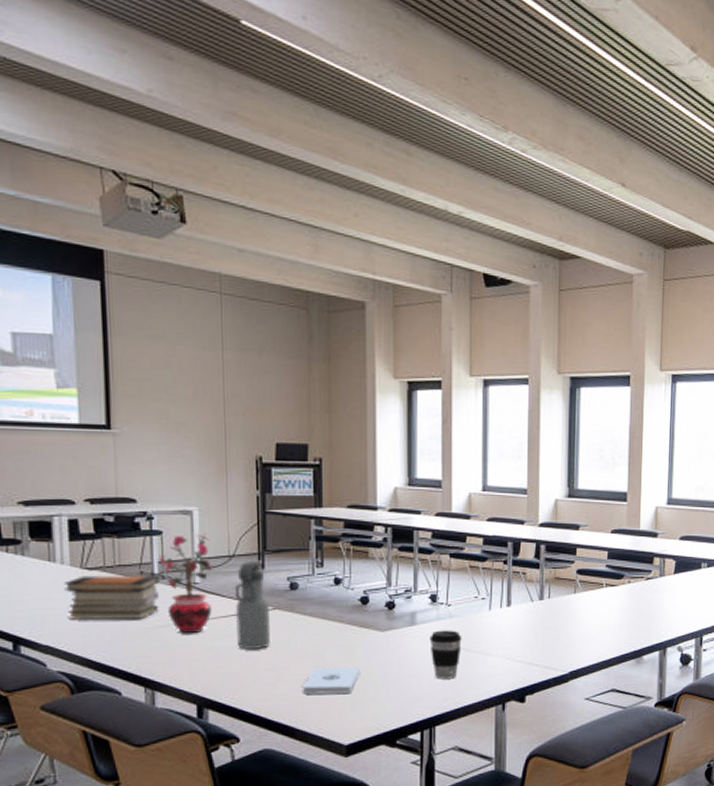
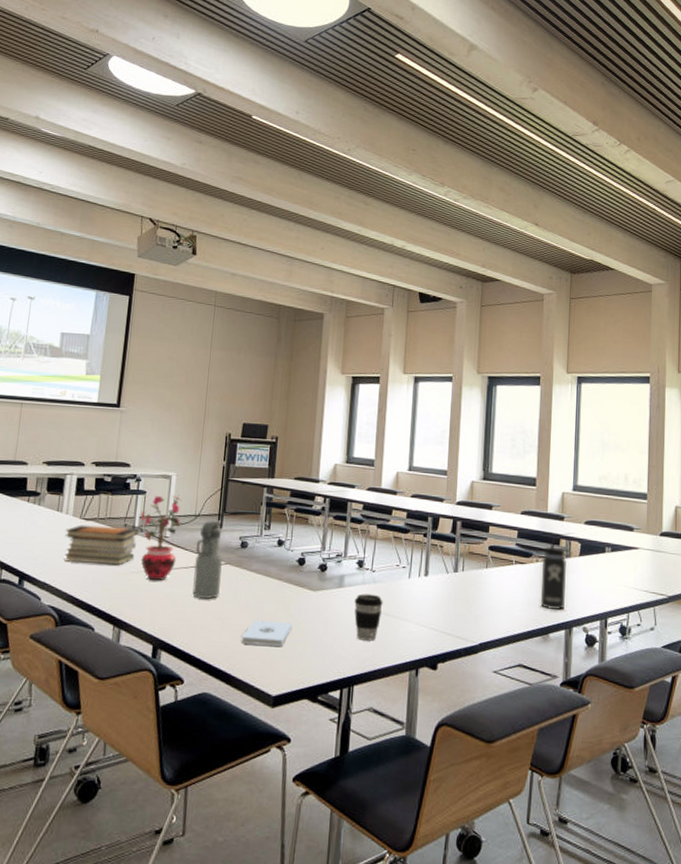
thermos bottle: none [633,557,667,631] -> present [540,538,573,610]

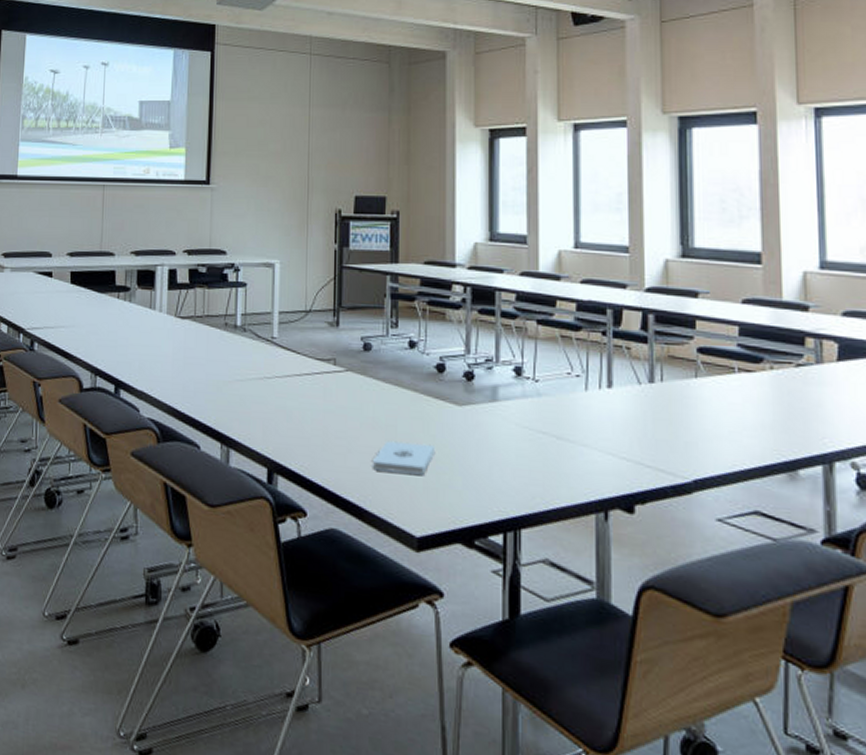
book stack: present [63,524,139,566] -> none [160,324,241,372]
potted plant: present [139,495,182,581] -> none [240,287,289,391]
water bottle: present [192,520,223,599] -> none [308,316,343,414]
coffee cup: present [354,594,383,641] -> none [513,410,553,472]
thermos bottle: present [540,538,573,610] -> none [779,336,826,437]

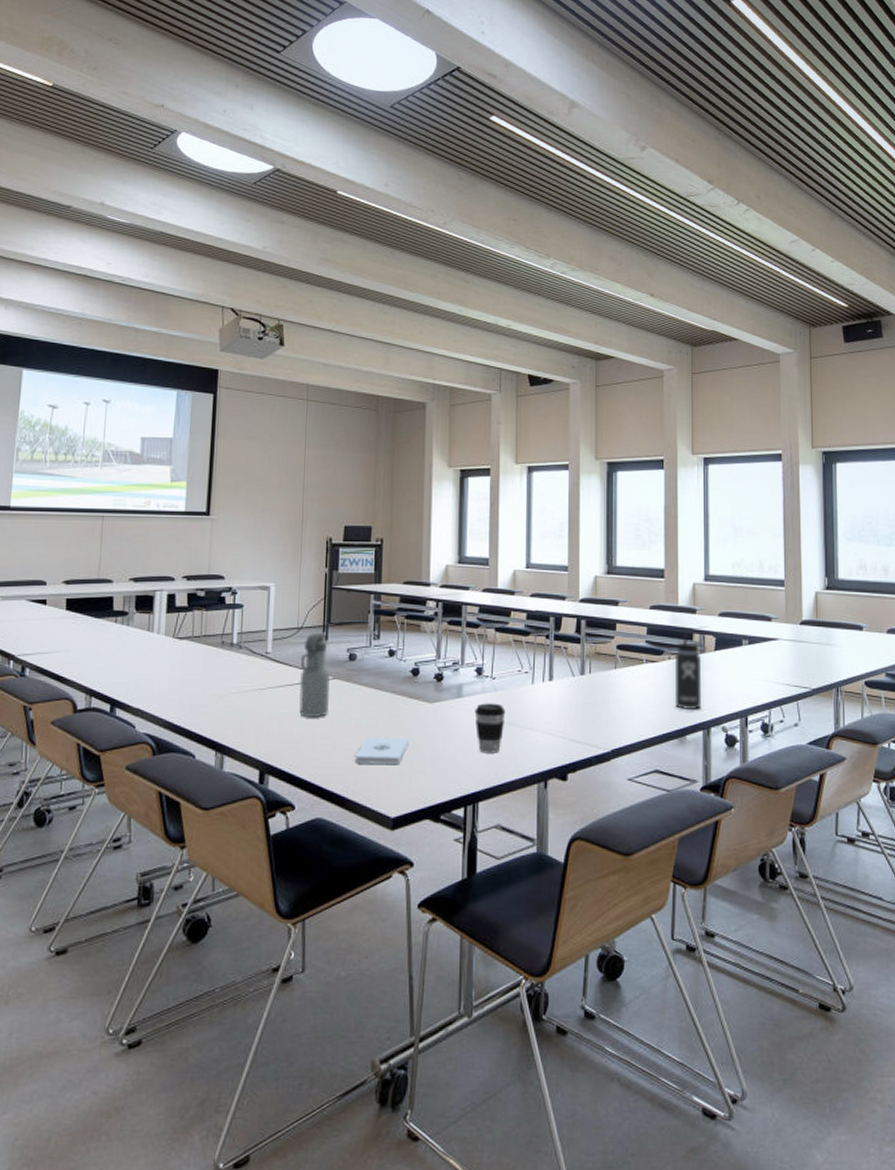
water bottle: none [308,316,343,414] -> present [299,632,330,717]
coffee cup: none [513,410,553,472] -> present [474,703,506,753]
thermos bottle: none [779,336,826,437] -> present [674,633,707,709]

